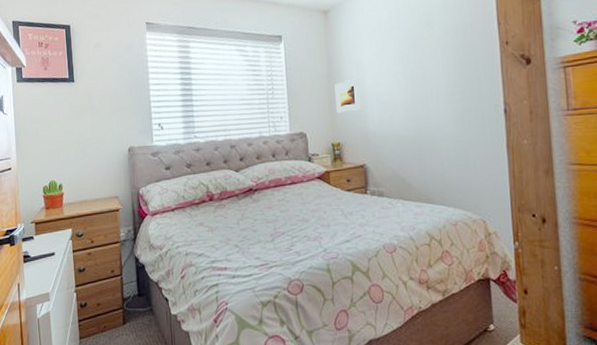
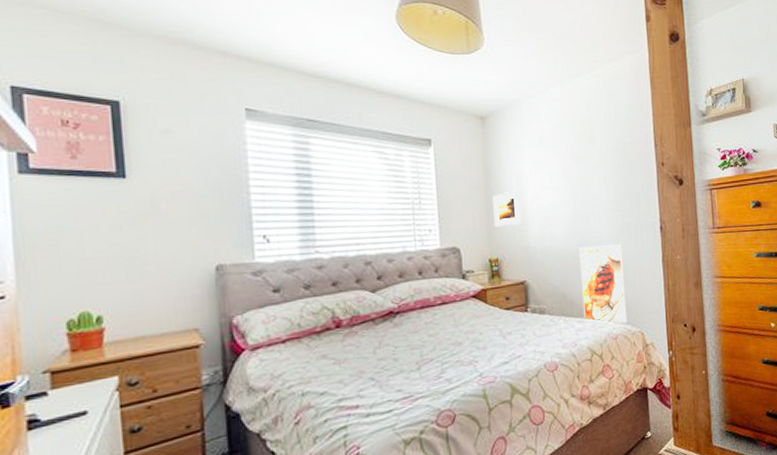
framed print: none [416,128,469,211] -> present [578,244,629,324]

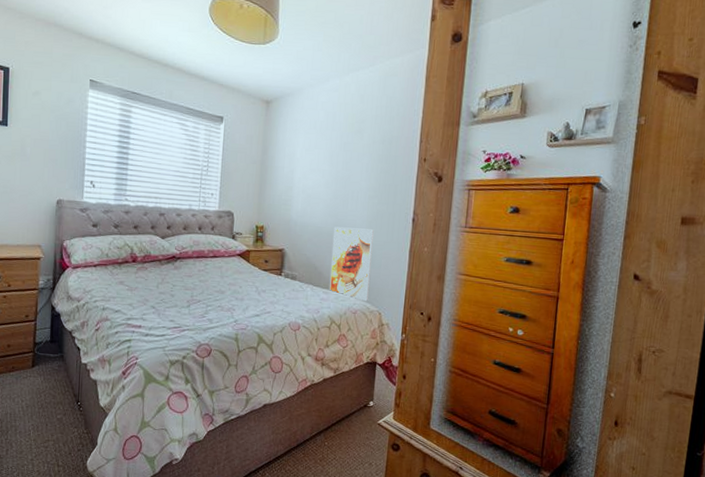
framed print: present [492,190,522,227] -> none [264,169,290,199]

